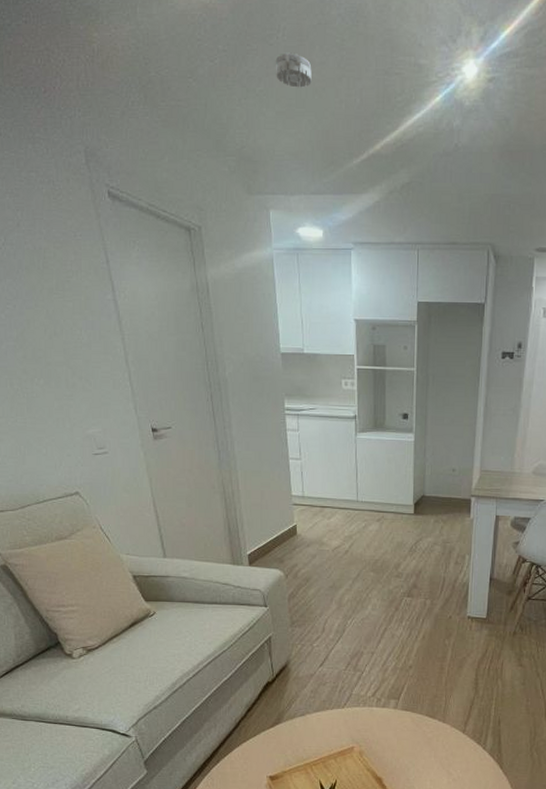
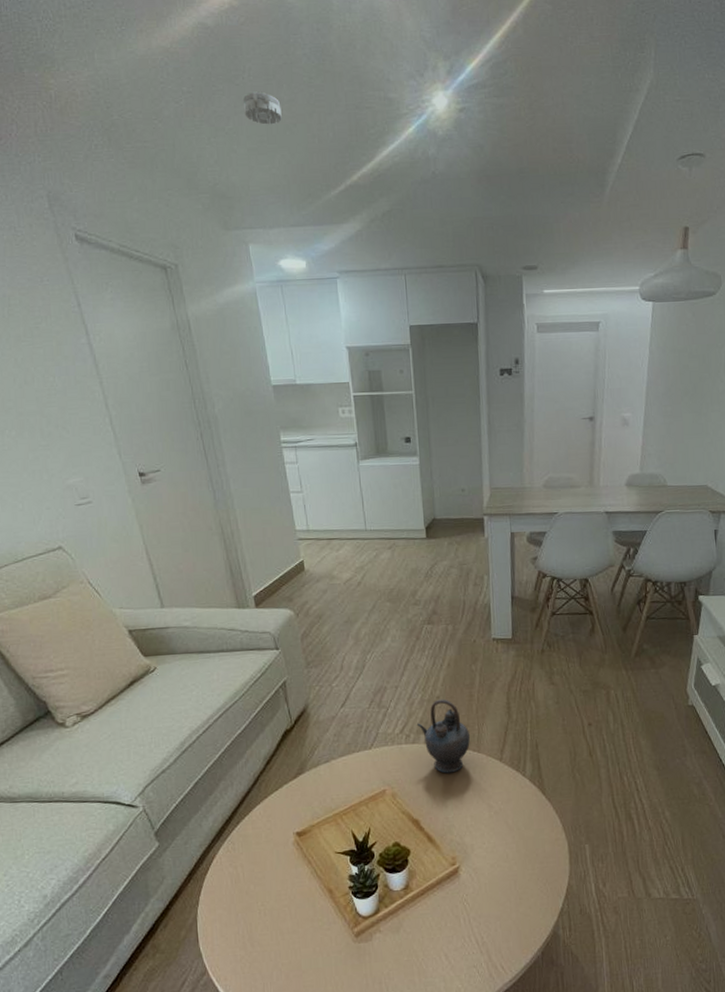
teapot: none [388,668,437,739] -> present [416,699,470,774]

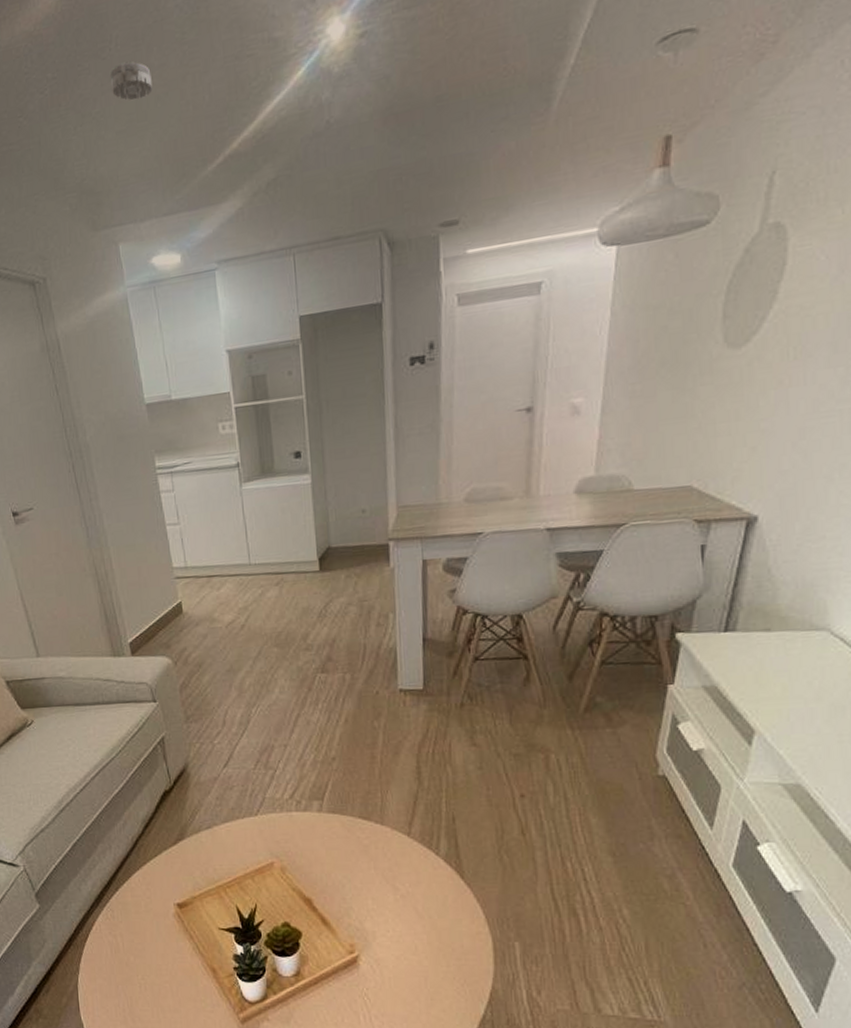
teapot: present [416,699,470,774] -> none [308,760,372,847]

